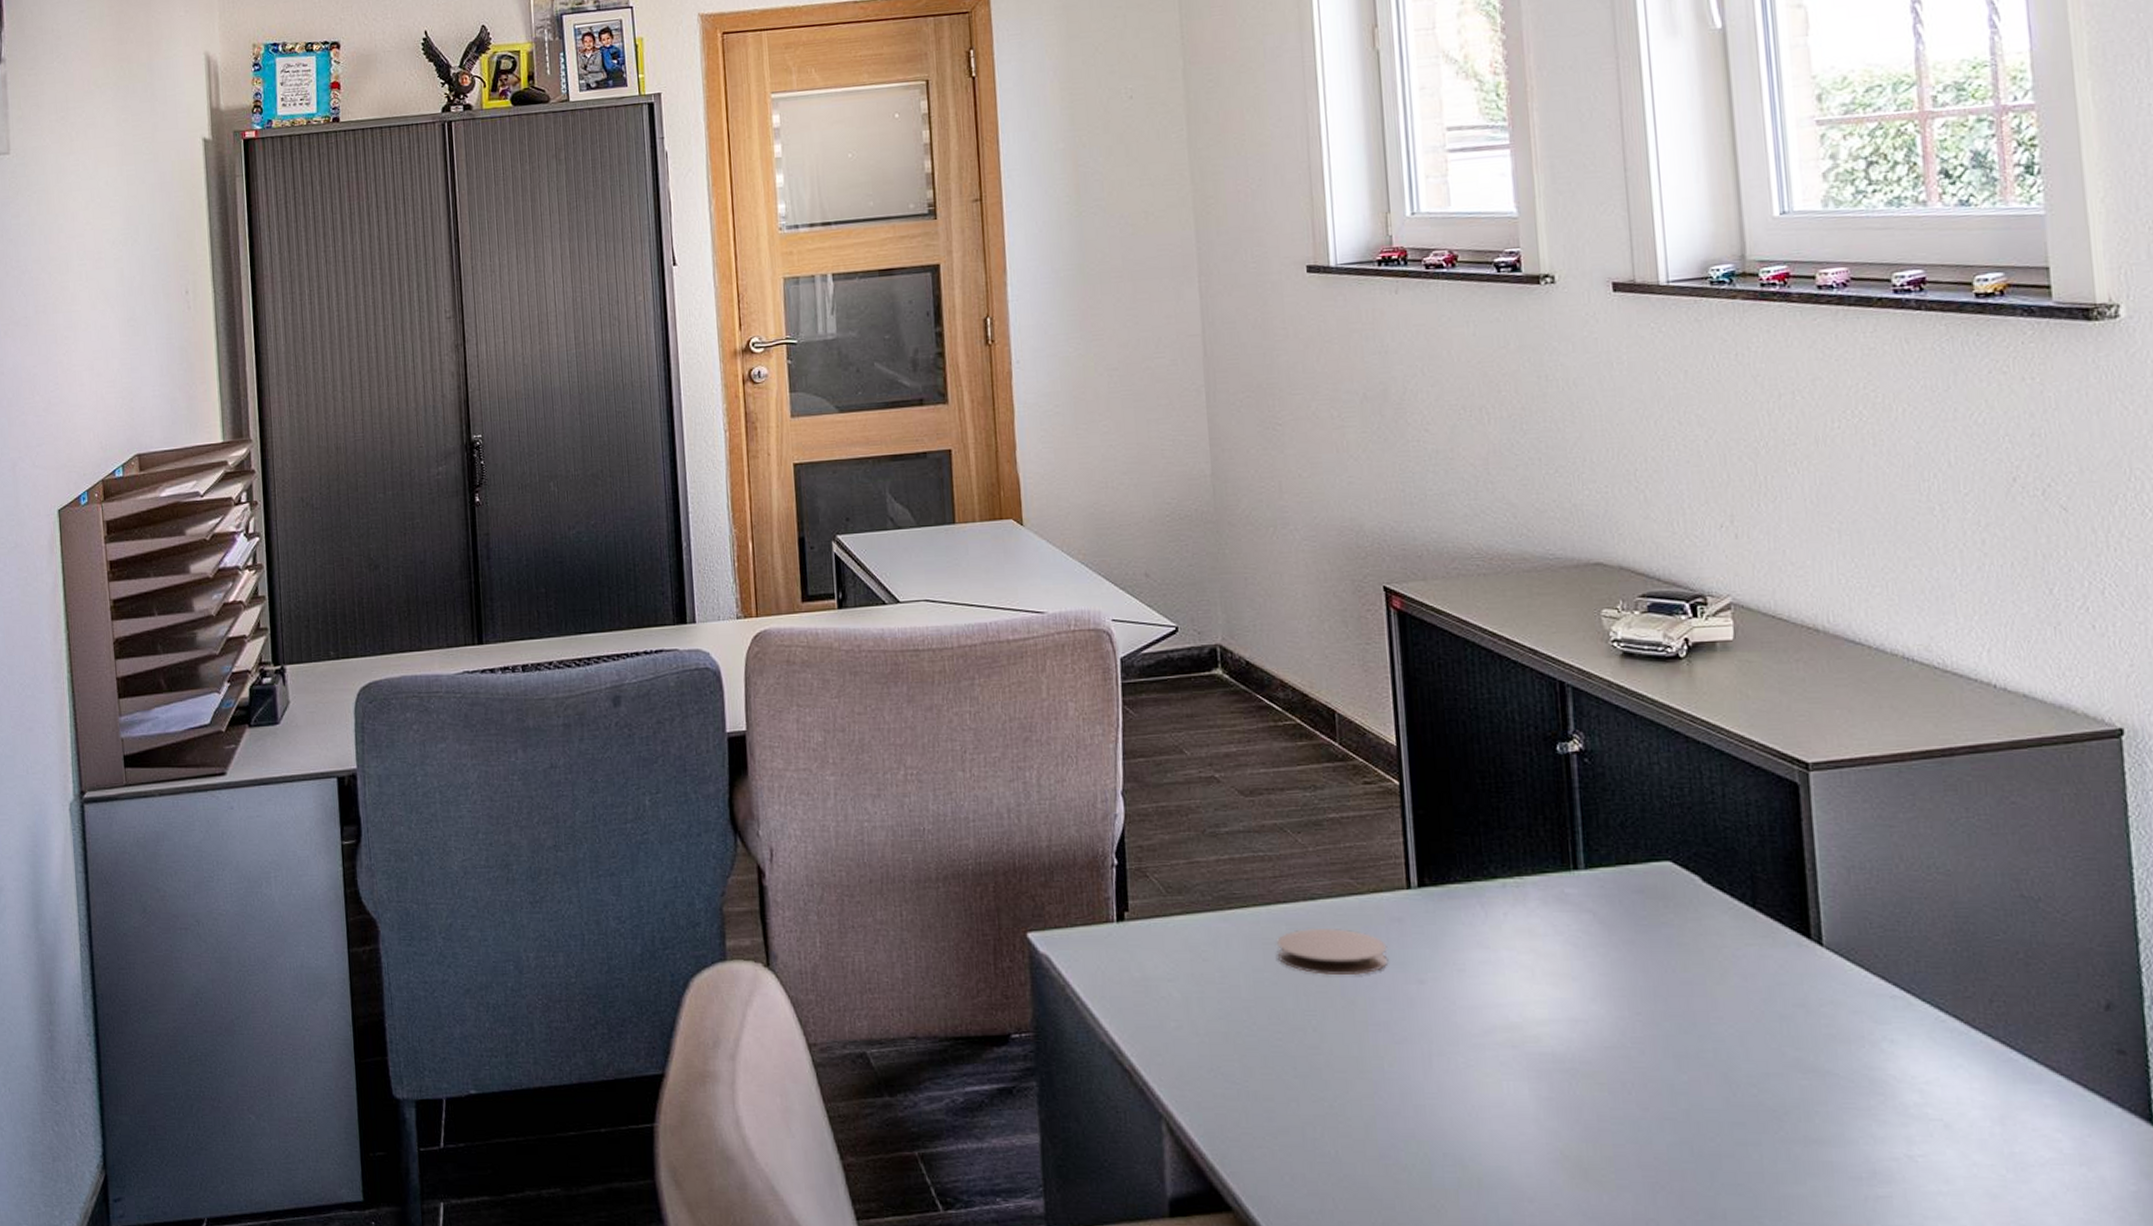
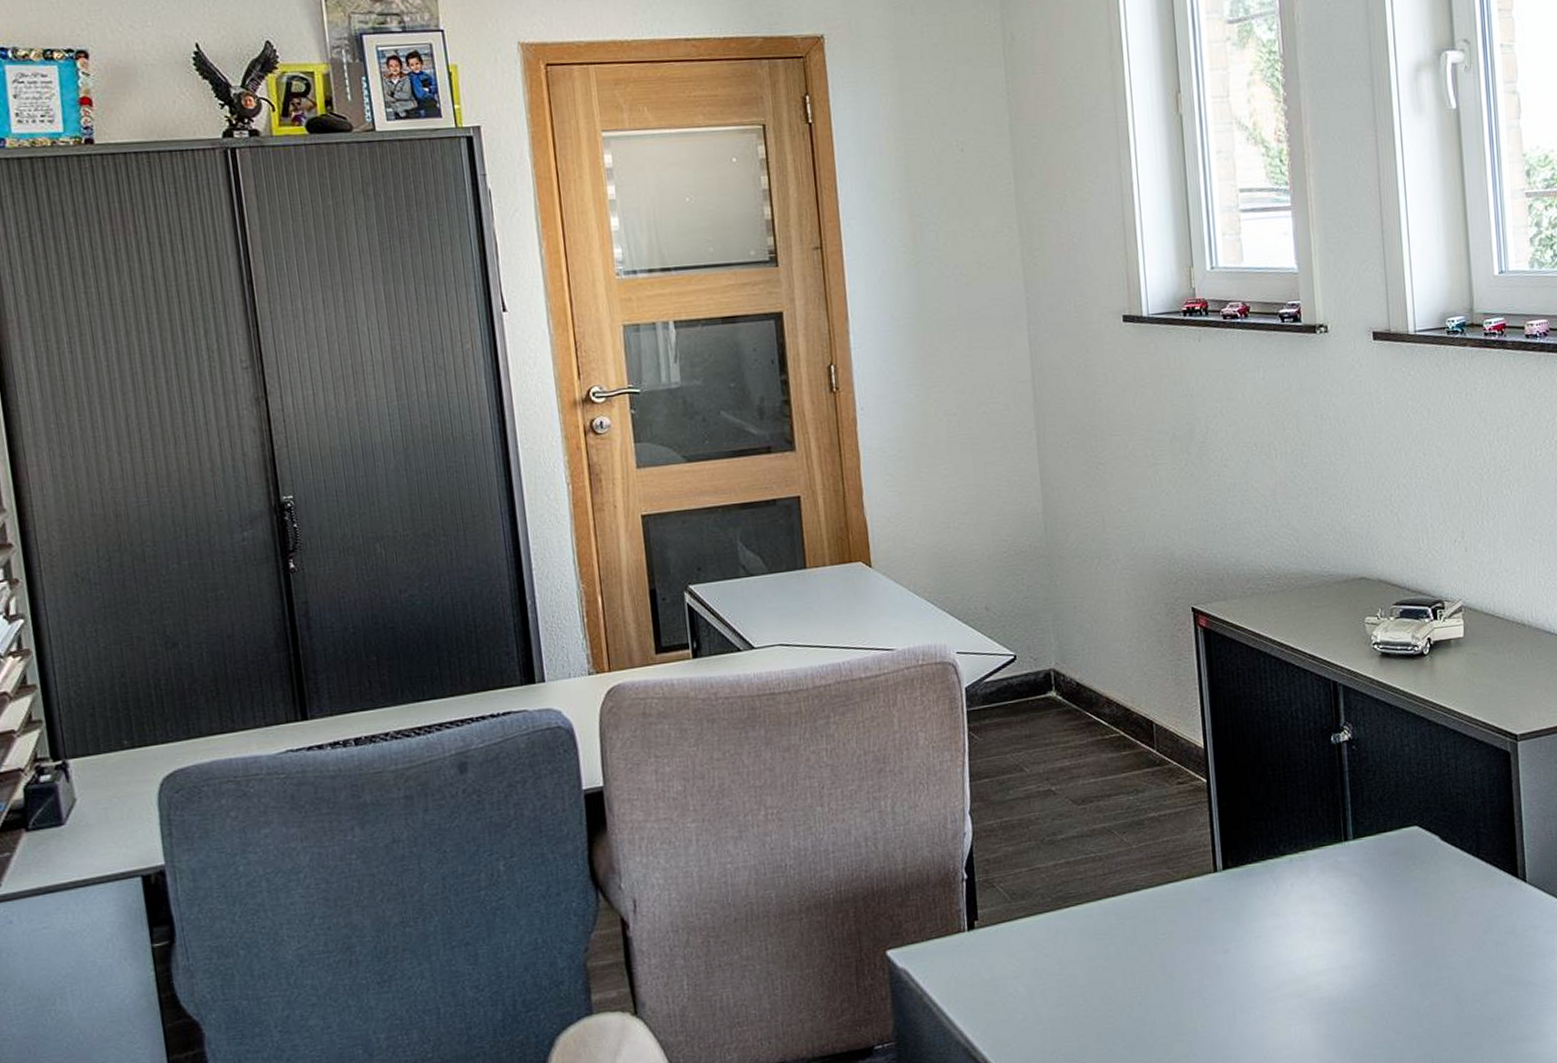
coaster: present [1277,927,1388,976] -> none [1107,913,1200,956]

